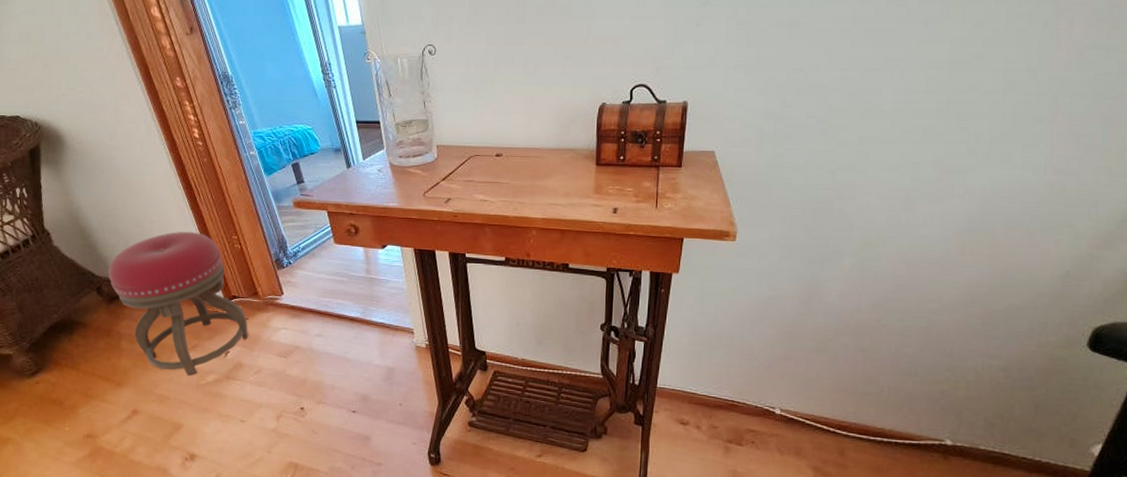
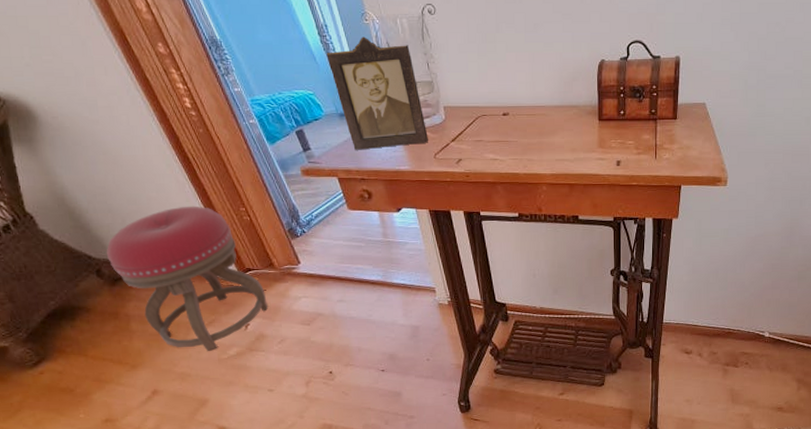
photo frame: none [327,75,419,185] -> present [326,36,428,150]

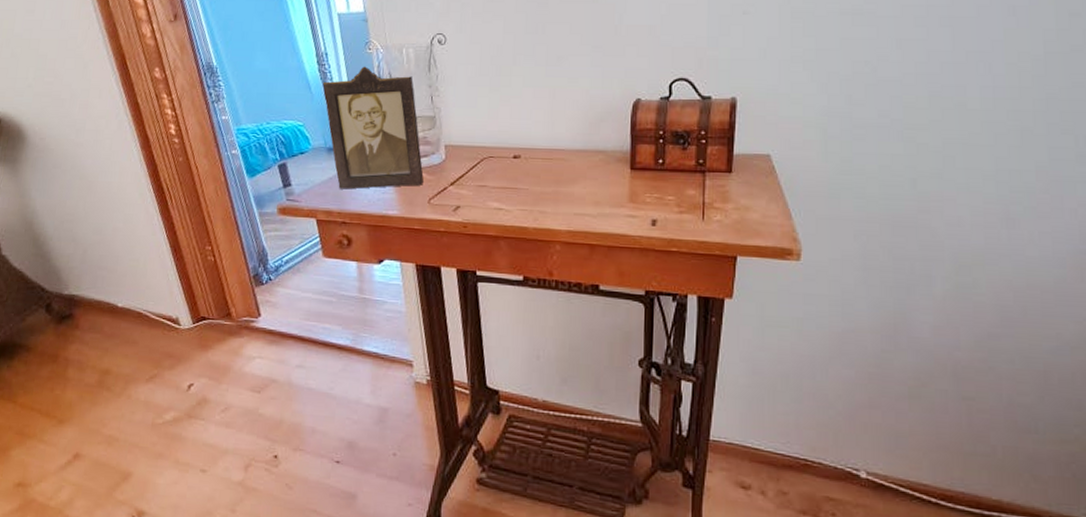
stool: present [106,206,268,351] -> none [60,240,217,412]

